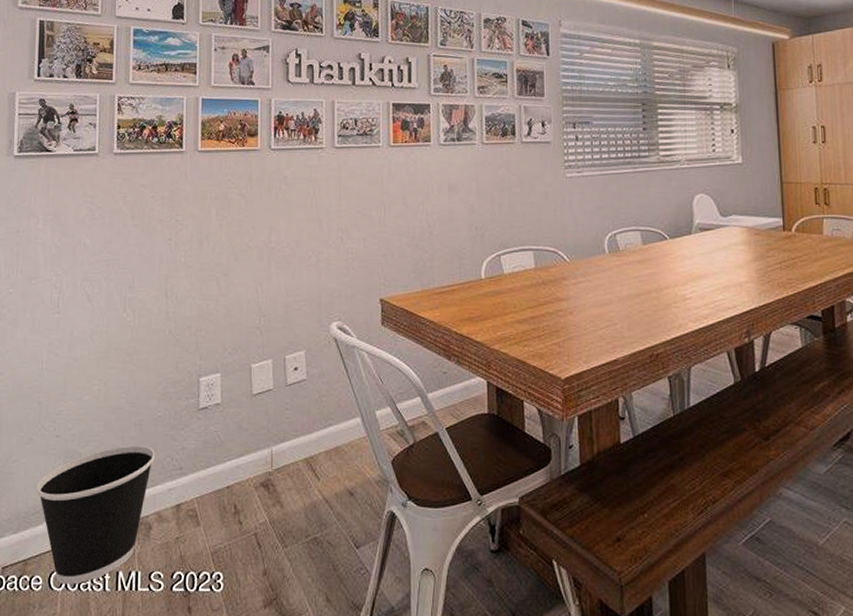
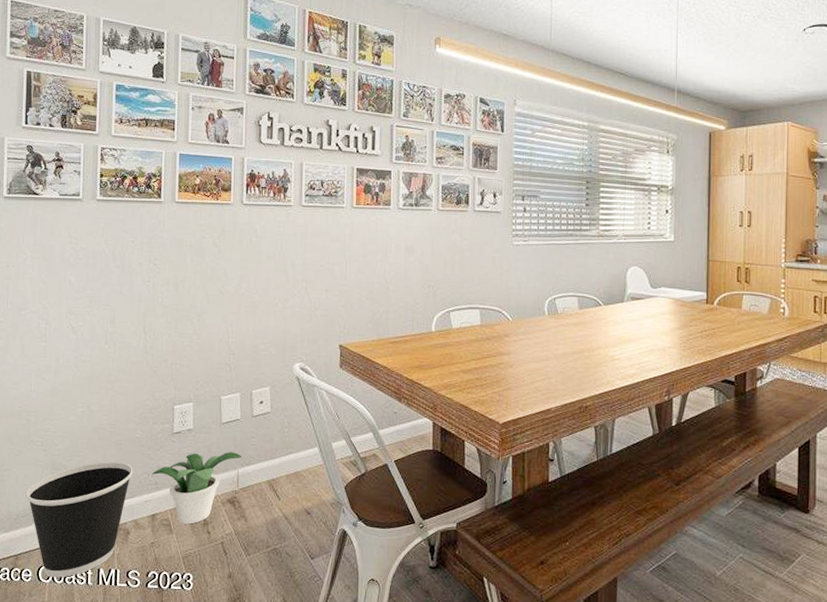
potted plant: none [175,428,277,514] -> present [151,452,243,525]

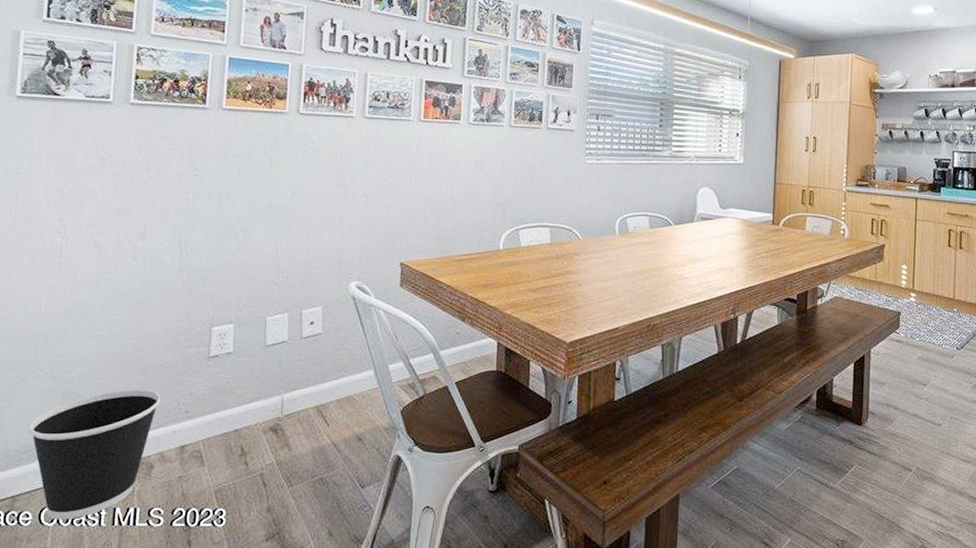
potted plant: present [151,452,243,525] -> none [182,376,289,456]

